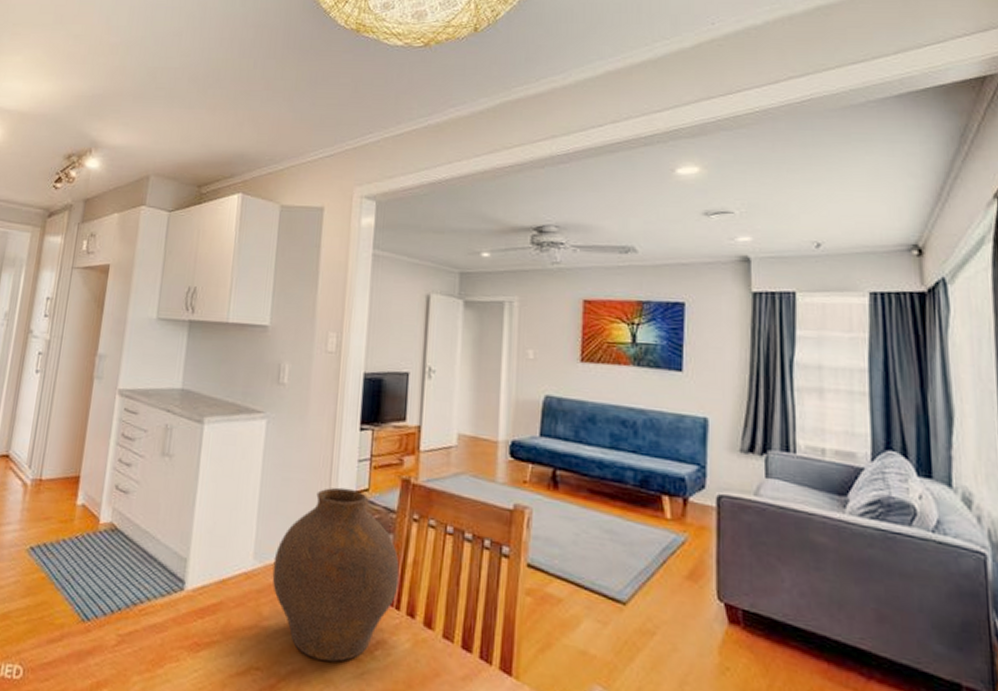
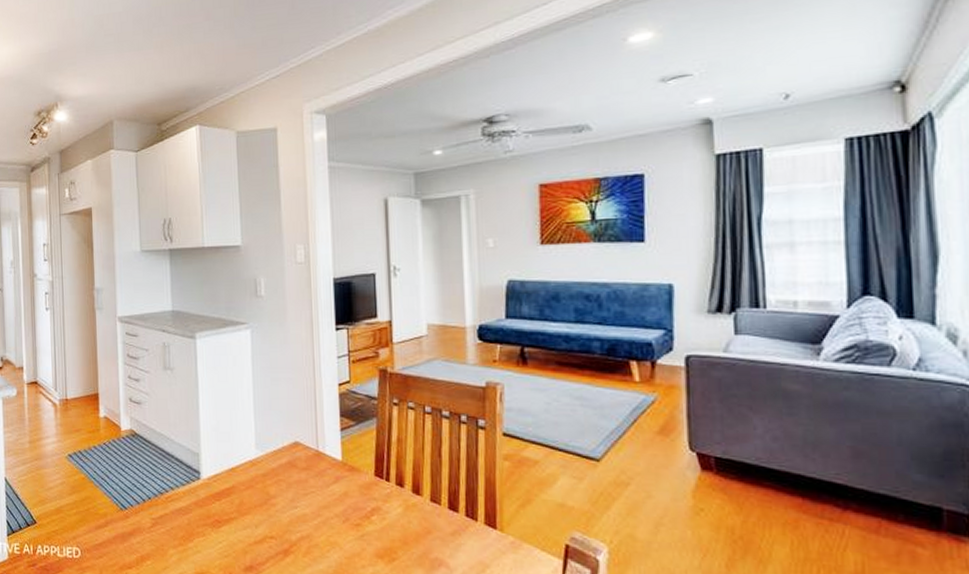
vase: present [272,487,400,662] -> none [273,382,386,528]

